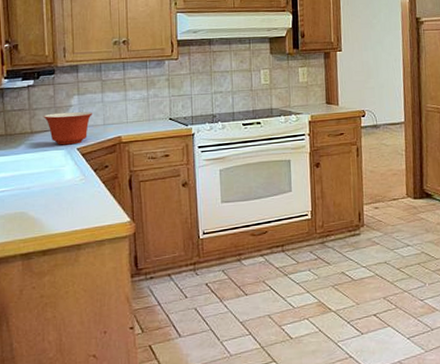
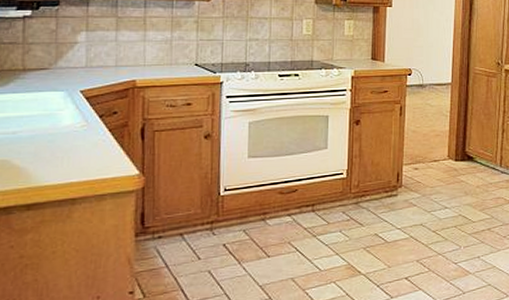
mixing bowl: present [43,111,93,145] -> none [40,49,104,86]

